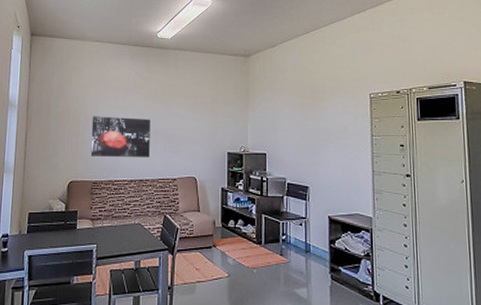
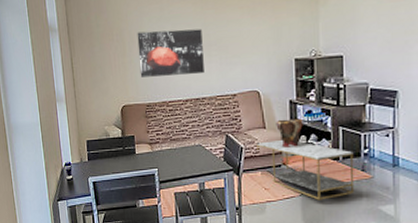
coffee table: none [191,222,274,282] -> present [256,139,355,200]
decorative urn: none [209,204,232,231] -> present [276,118,303,148]

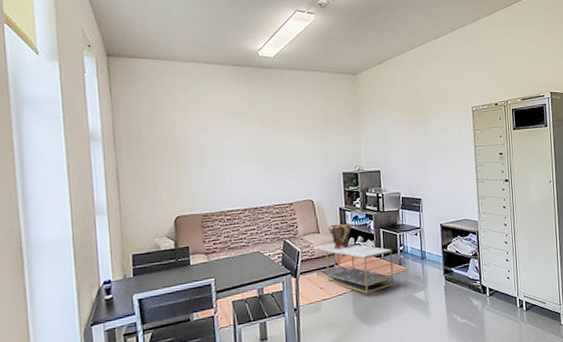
wall art: present [137,28,204,78] -> none [194,144,262,188]

